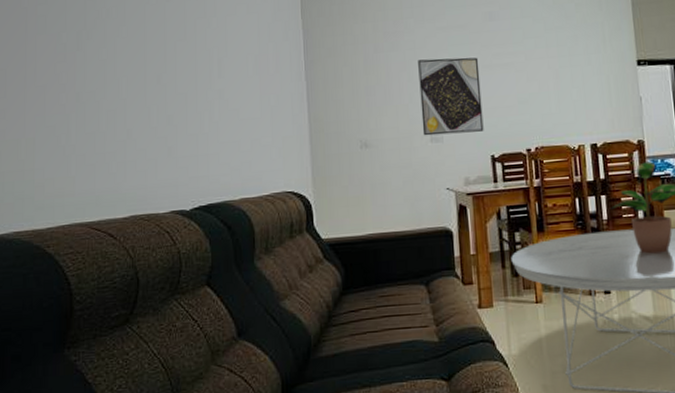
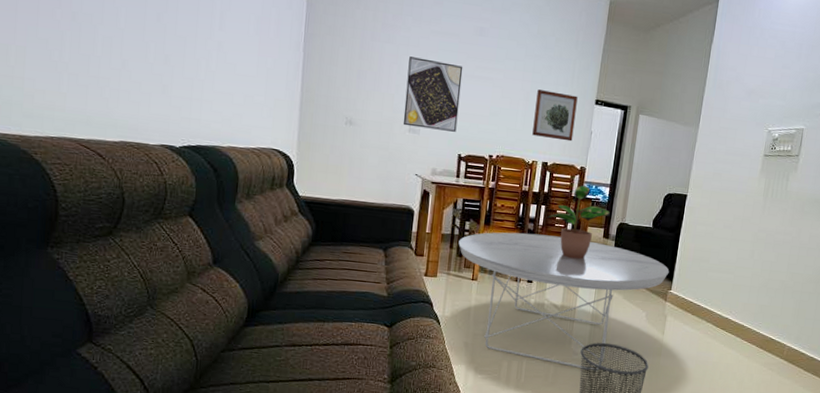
wall art: none [567,61,620,117] -> present [532,89,578,142]

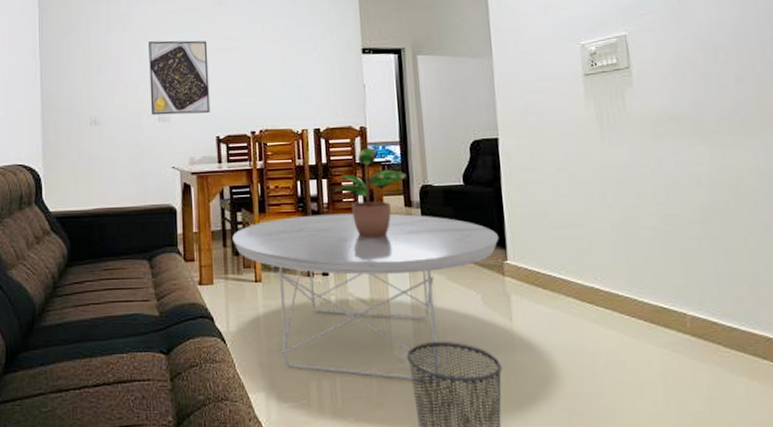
wall art: present [532,89,578,142] -> none [293,48,344,101]

